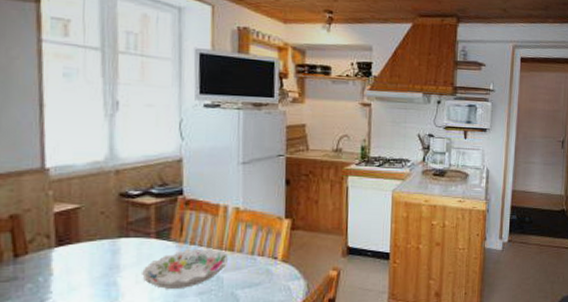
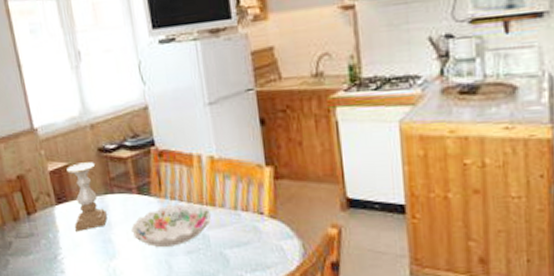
candle holder: none [75,206,116,274] -> present [67,162,107,231]

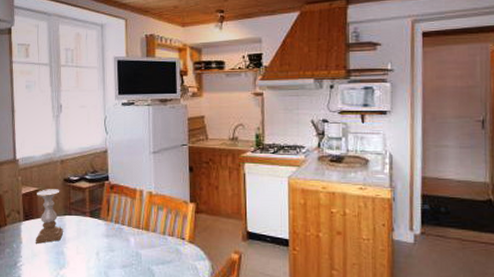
decorative bowl: present [131,203,212,247] -> none [81,227,145,261]

